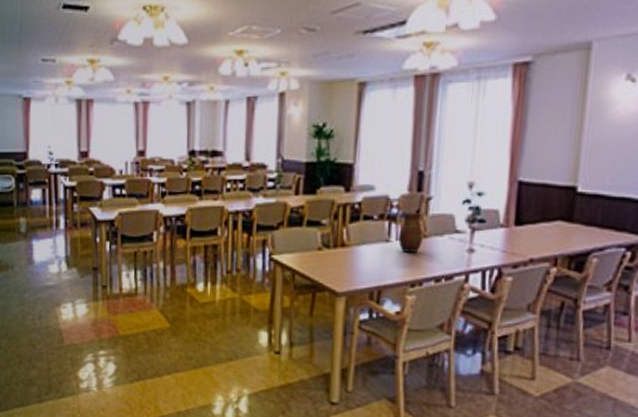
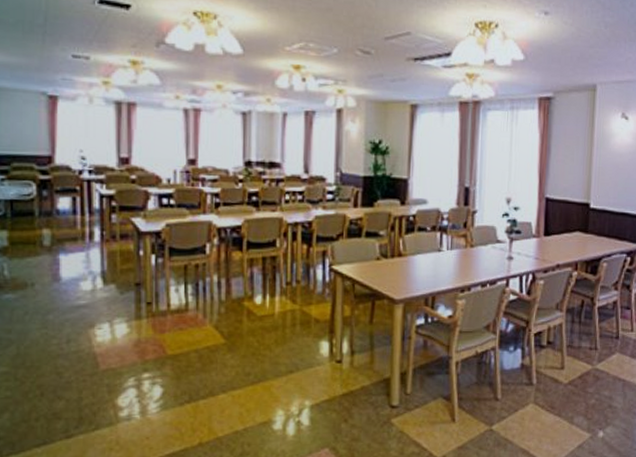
vase: present [398,213,423,253] -> none [449,225,470,261]

